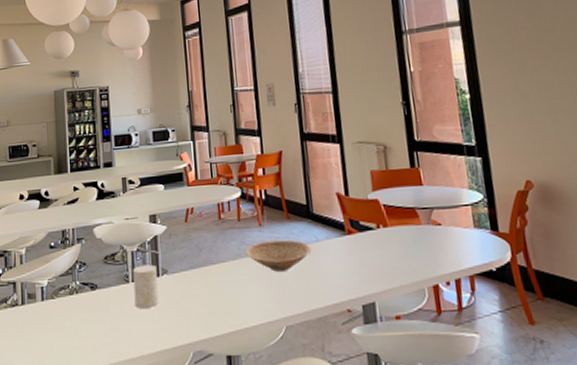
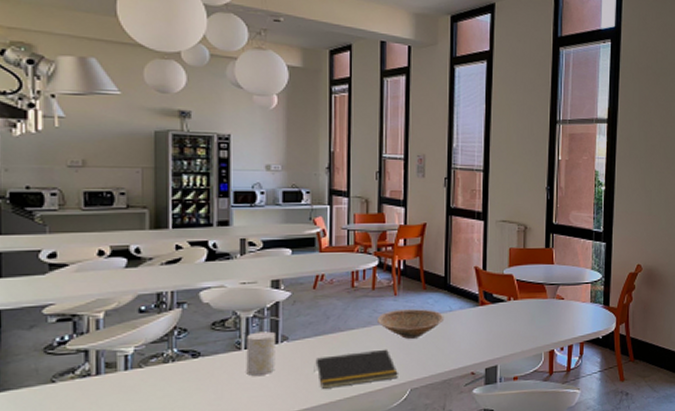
notepad: none [192,282,272,323] -> present [314,349,398,389]

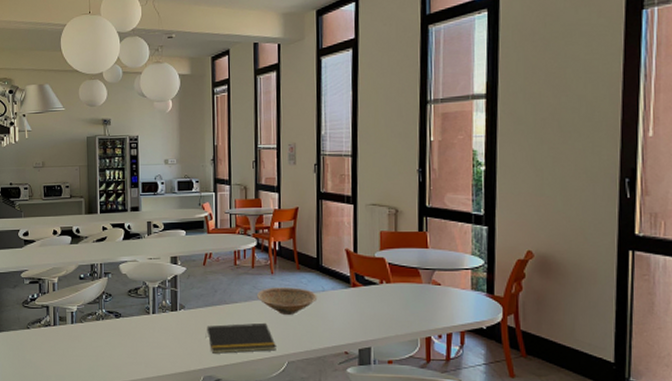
cup: present [246,331,275,376] -> none [153,300,176,337]

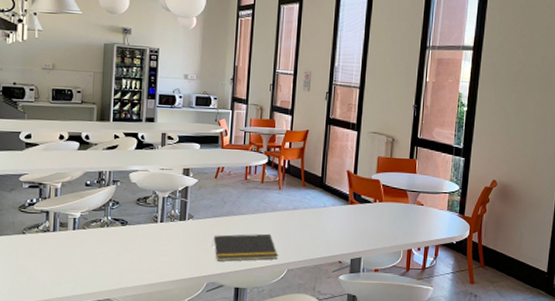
bowl: present [257,287,318,315] -> none [264,201,319,227]

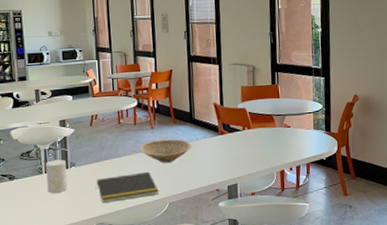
cup: none [160,209,184,245] -> present [45,159,68,193]
bowl: none [264,201,319,227] -> present [140,139,192,163]

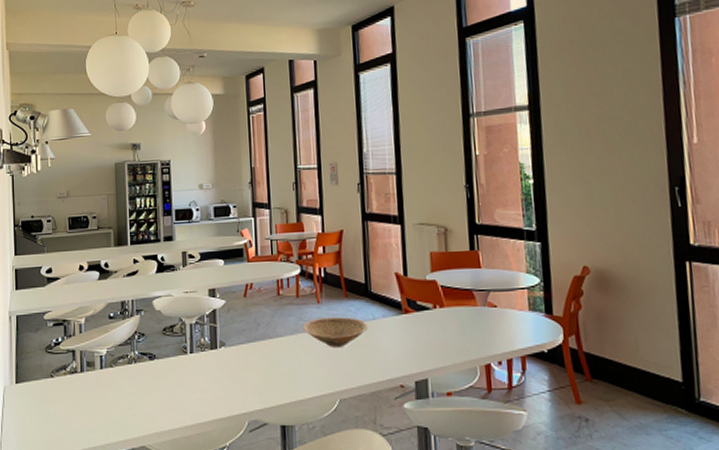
cup: present [45,159,68,193] -> none [191,337,216,378]
notepad: present [95,171,159,203] -> none [249,357,327,395]

